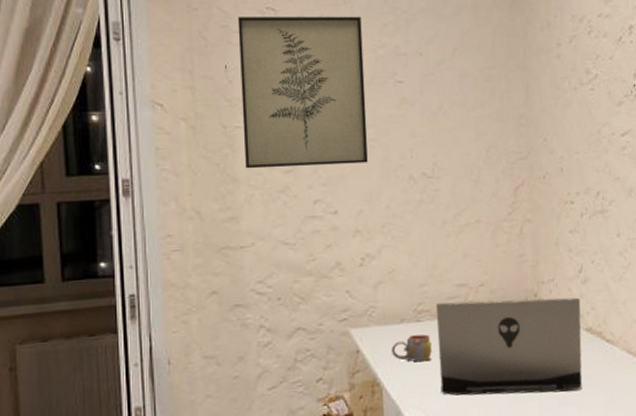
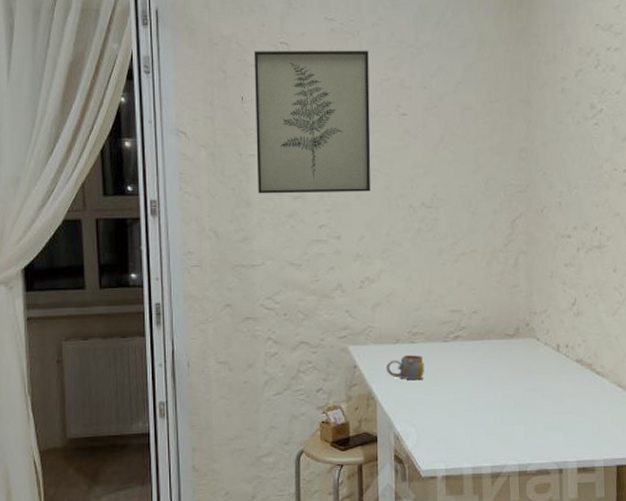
laptop computer: present [435,297,582,396] -> none [429,326,572,419]

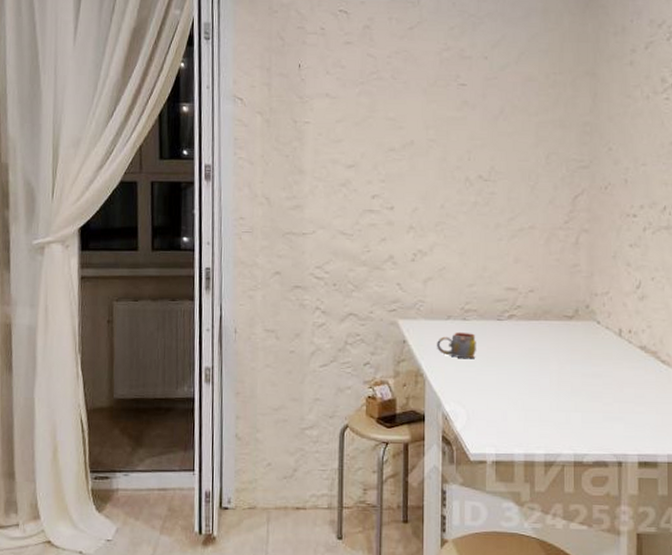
wall art: present [254,50,371,194] -> none [311,19,429,163]

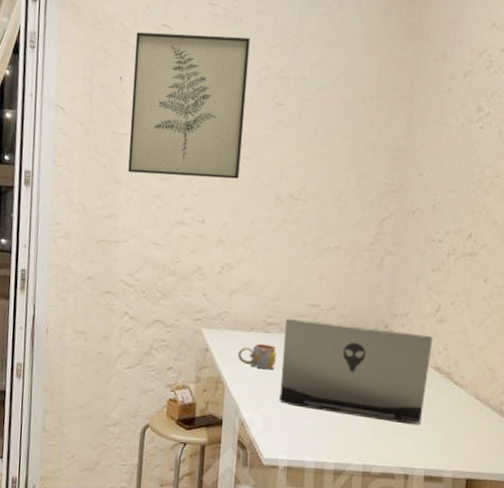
wall art: none [311,19,429,163] -> present [128,32,250,179]
laptop computer: none [482,303,636,408] -> present [279,318,433,424]

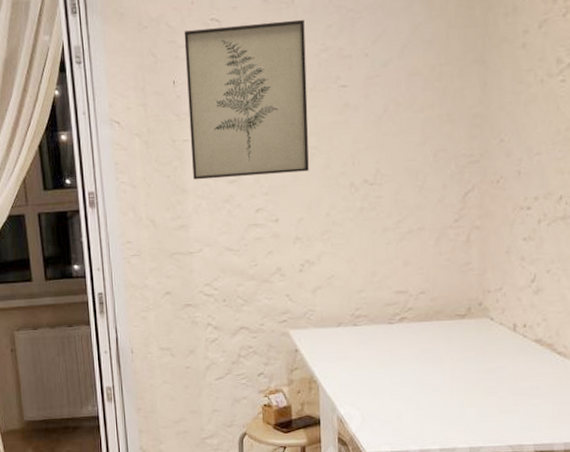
mug: present [238,343,276,369] -> none [329,337,368,363]
laptop computer: present [279,318,433,424] -> none [373,307,531,402]

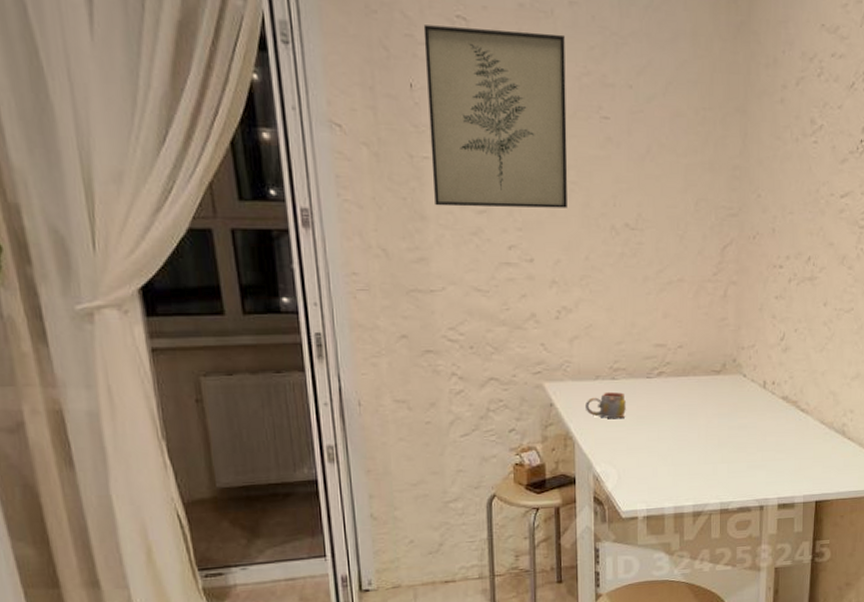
mug: none [329,337,368,363] -> present [586,391,626,418]

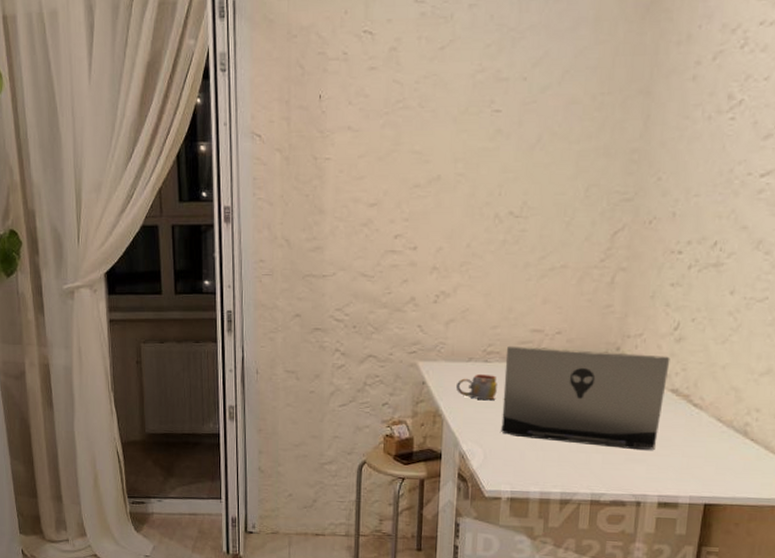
wall art: present [423,25,568,208] -> none [332,36,462,201]
laptop computer: none [632,361,779,457] -> present [501,345,670,450]

